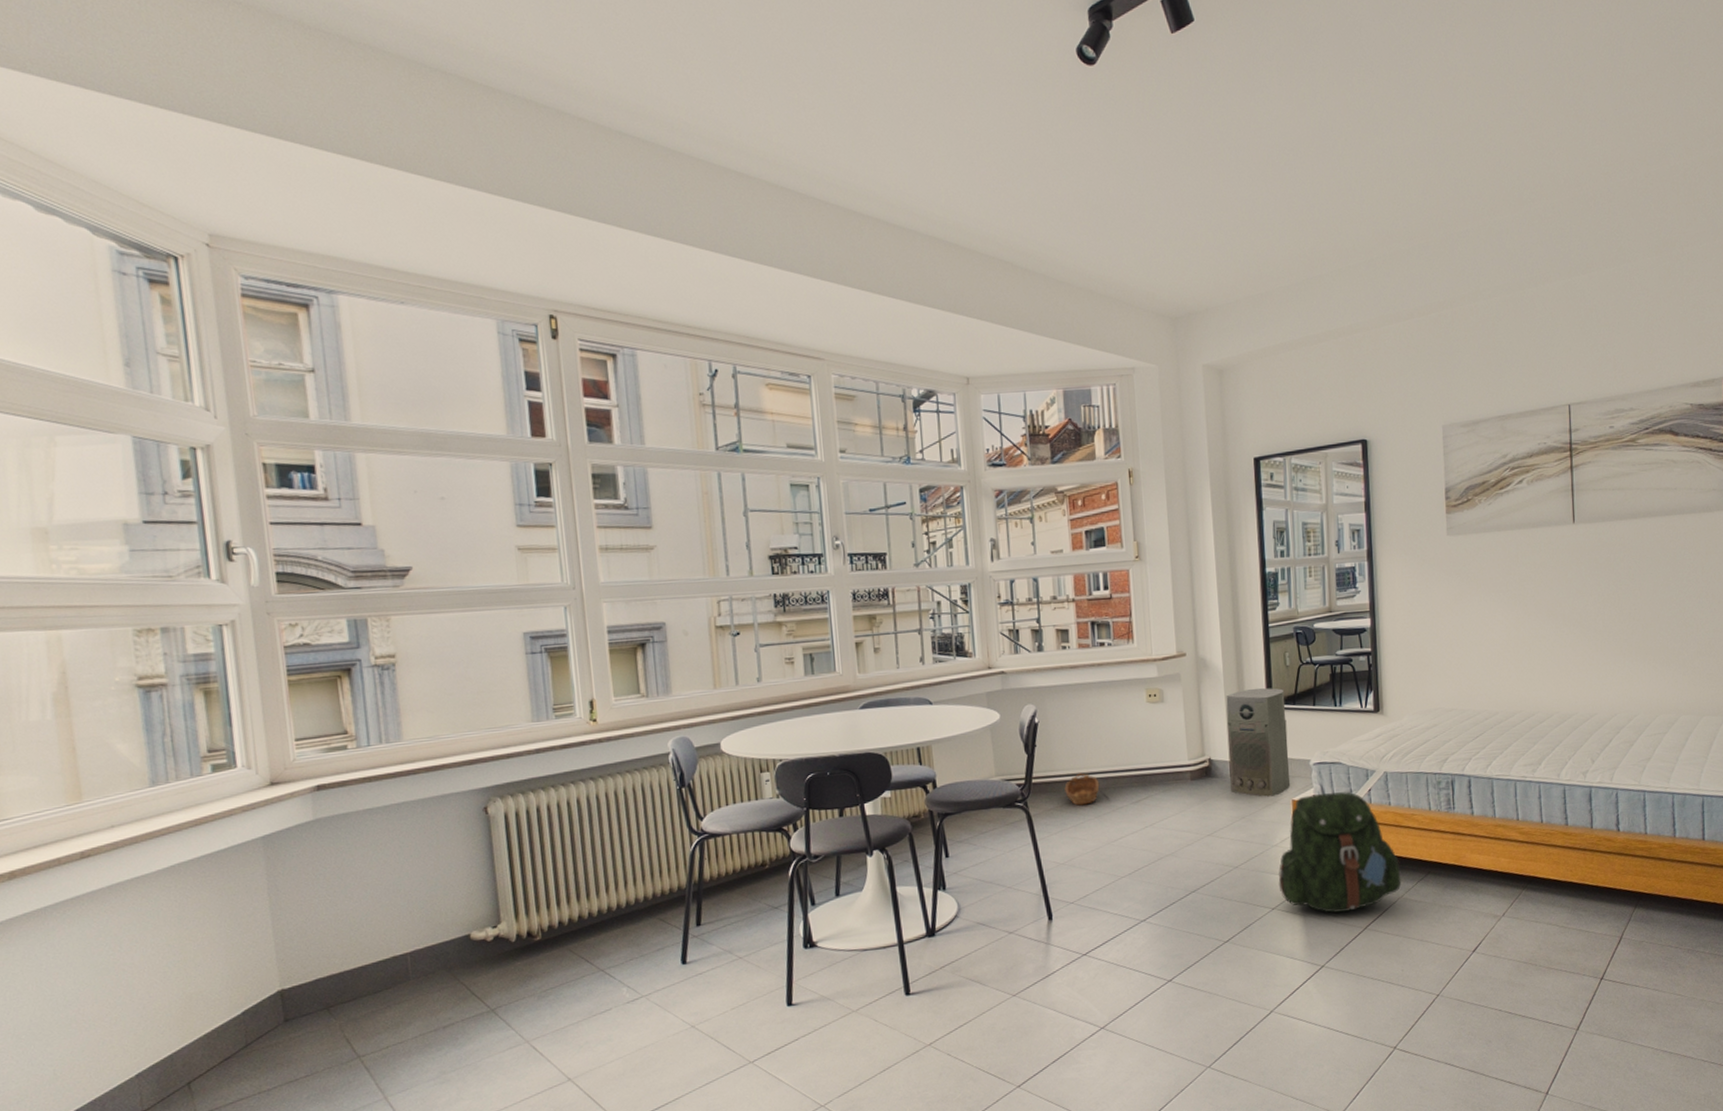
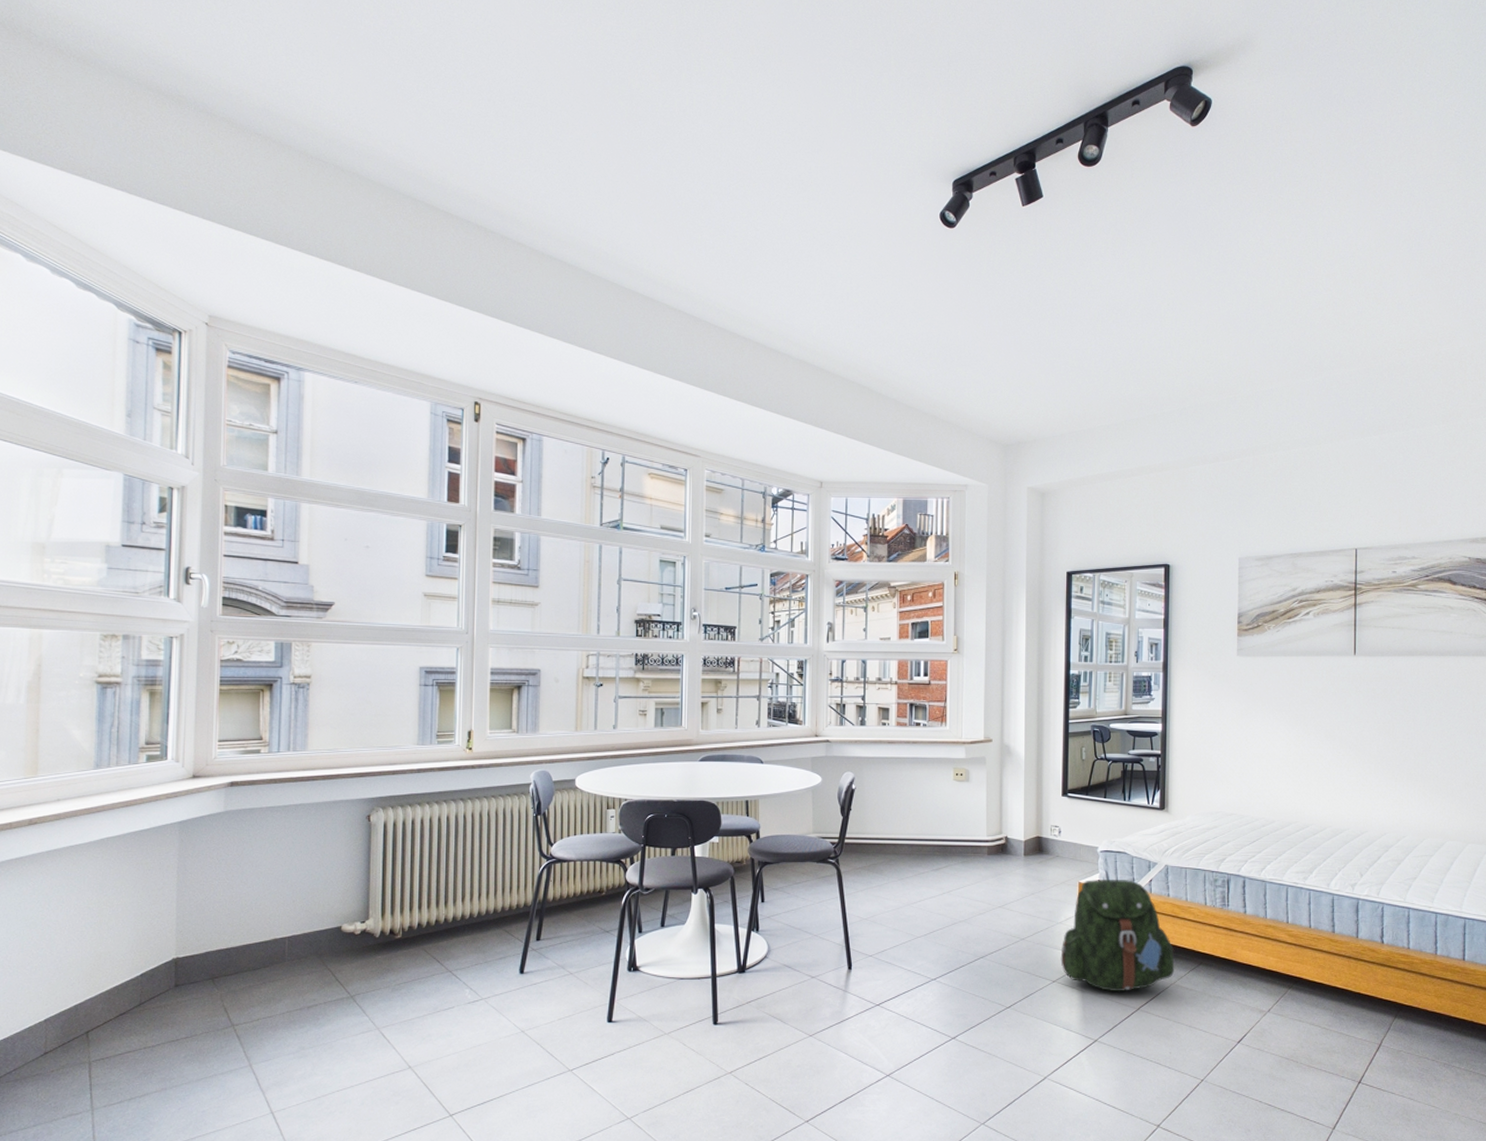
basket: present [1064,773,1100,806] -> none [873,838,905,868]
air purifier: present [1226,688,1291,797] -> none [1023,777,1079,877]

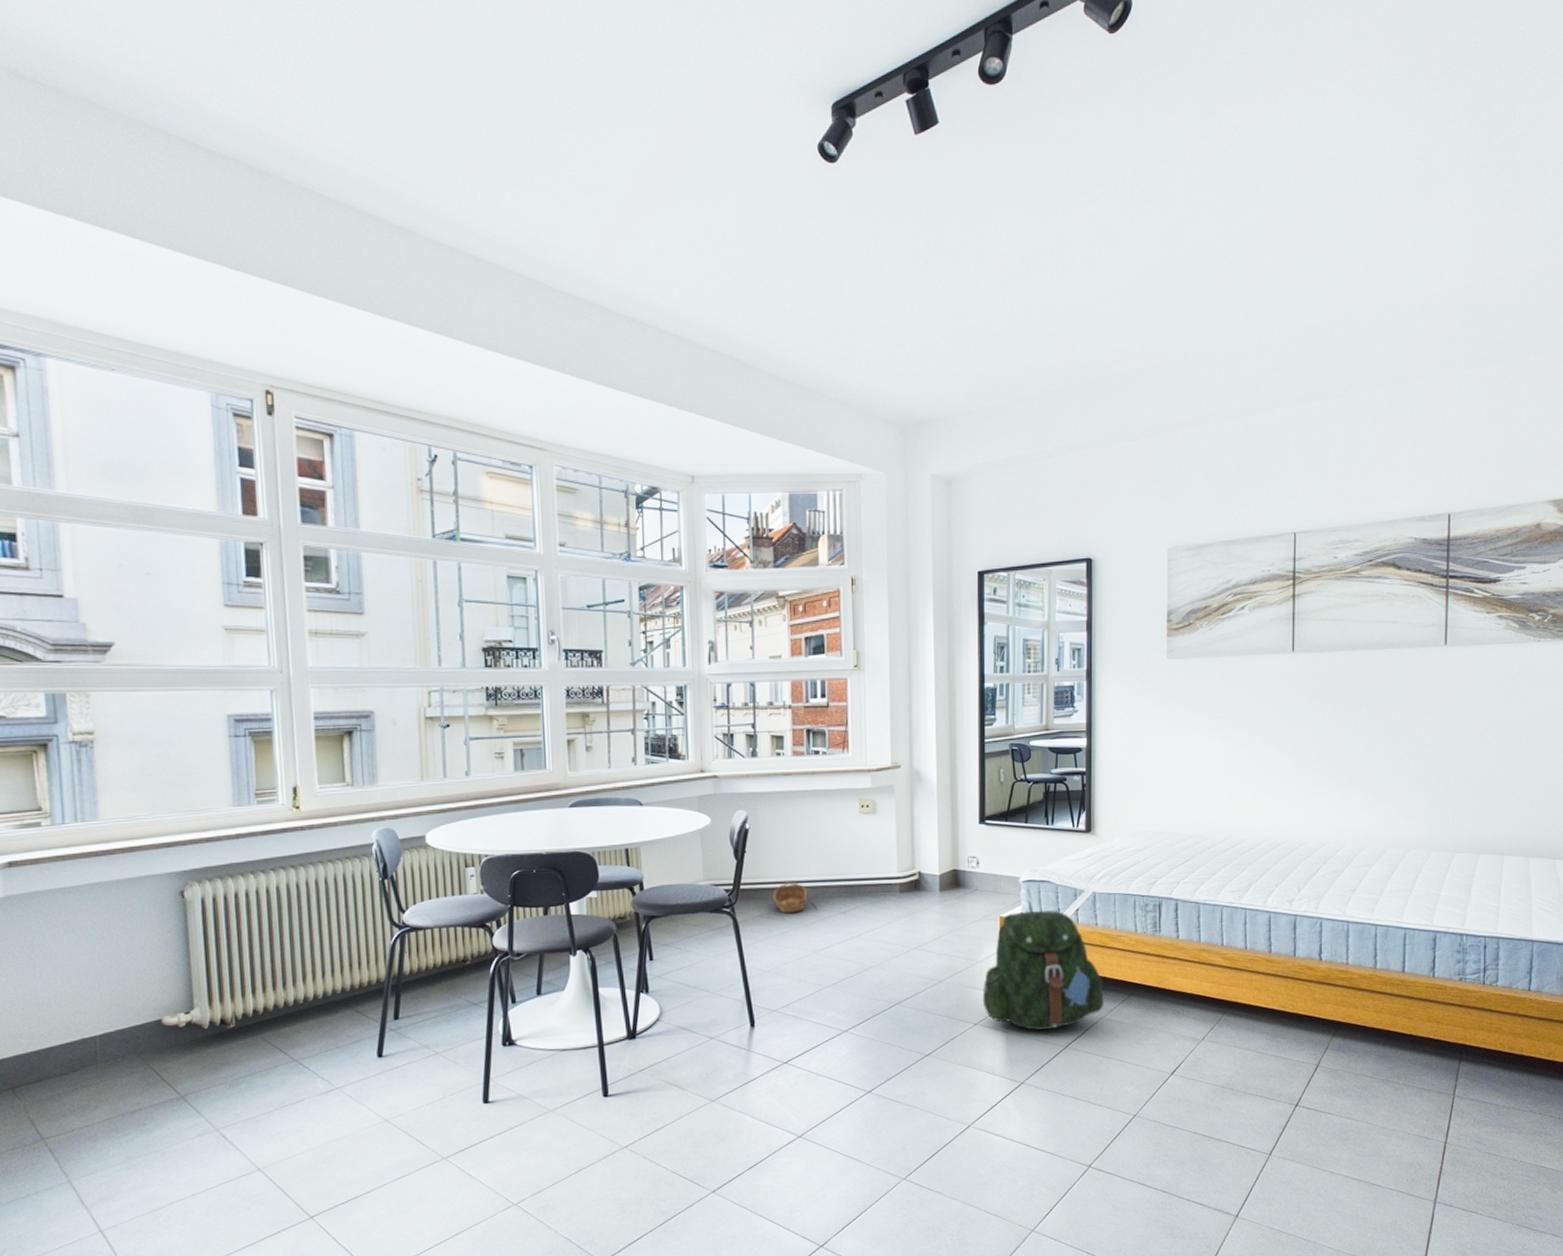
basket: none [873,838,905,868] -> present [773,881,808,914]

